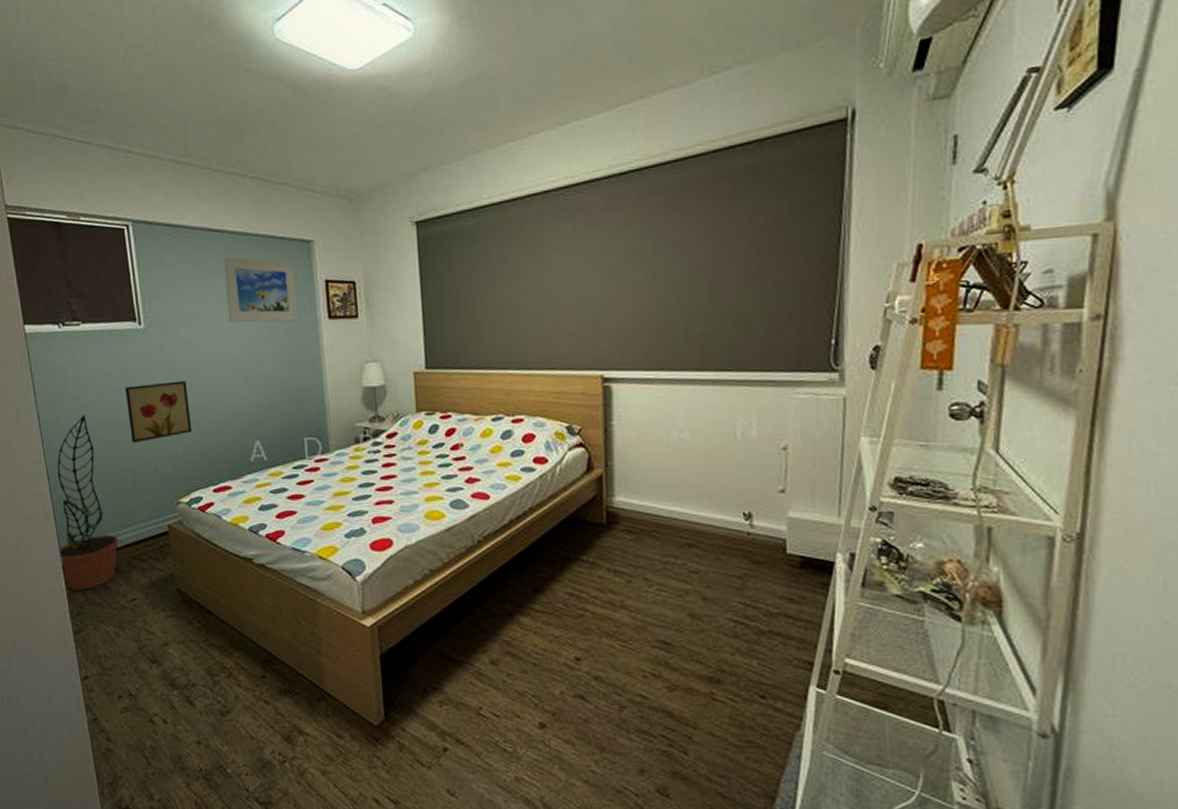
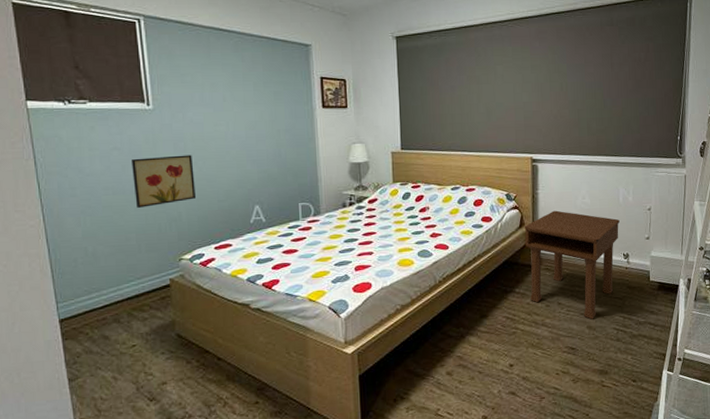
decorative plant: present [57,414,119,590] -> none [55,183,120,342]
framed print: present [223,256,299,323] -> none [230,53,297,109]
nightstand: none [593,449,737,604] -> present [524,210,620,319]

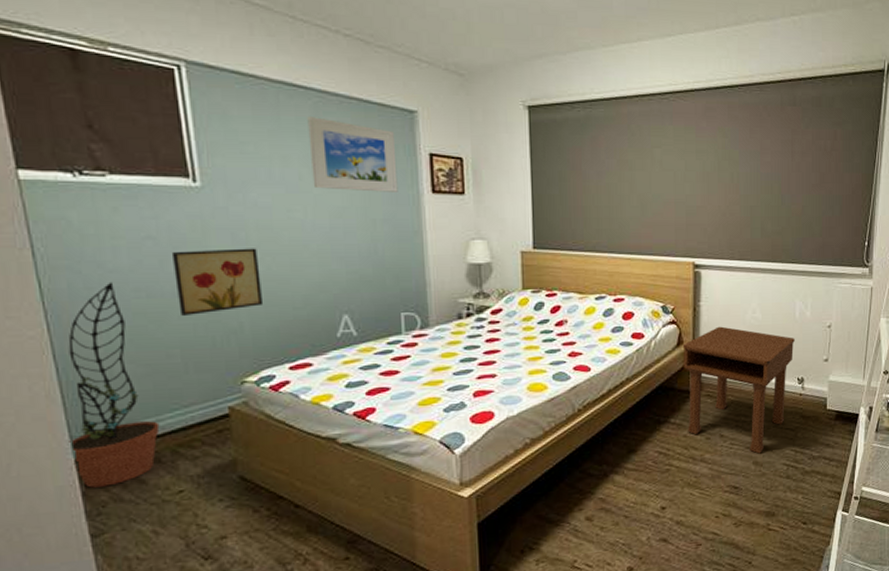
decorative plant: none [55,183,120,342] -> present [68,282,160,488]
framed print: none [230,53,297,109] -> present [307,117,398,192]

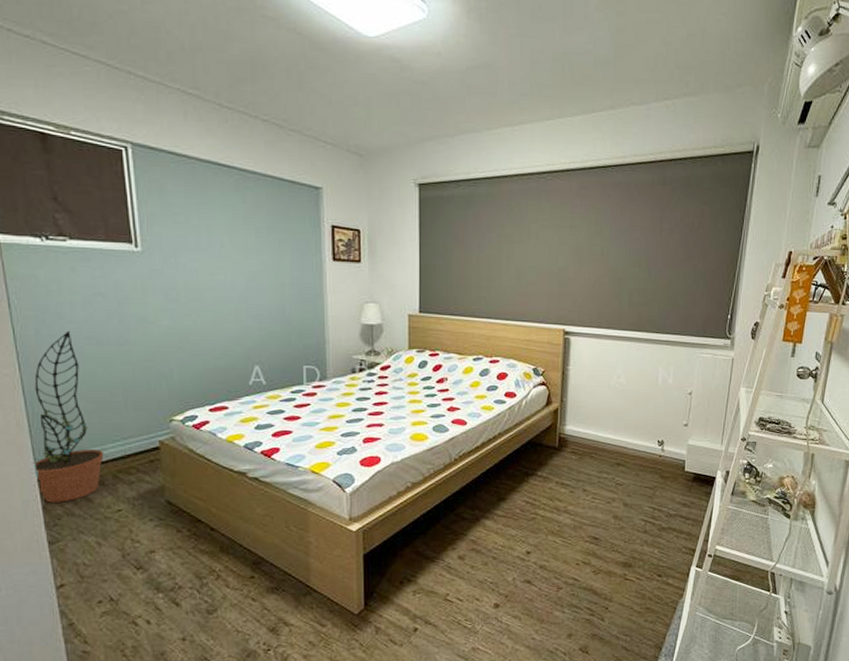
wall art: present [173,248,262,316] -> none [118,305,188,361]
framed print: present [307,117,398,192] -> none [229,192,304,259]
nightstand: present [682,326,795,454] -> none [551,389,657,509]

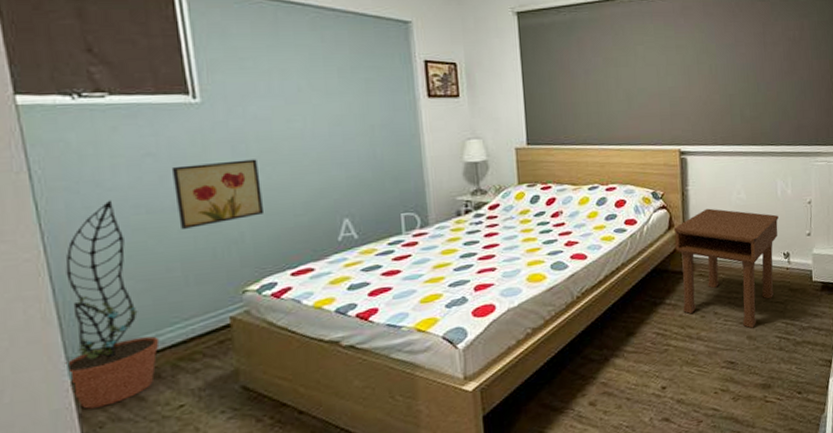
wall art: none [118,305,188,361] -> present [173,159,263,229]
nightstand: none [551,389,657,509] -> present [673,208,779,328]

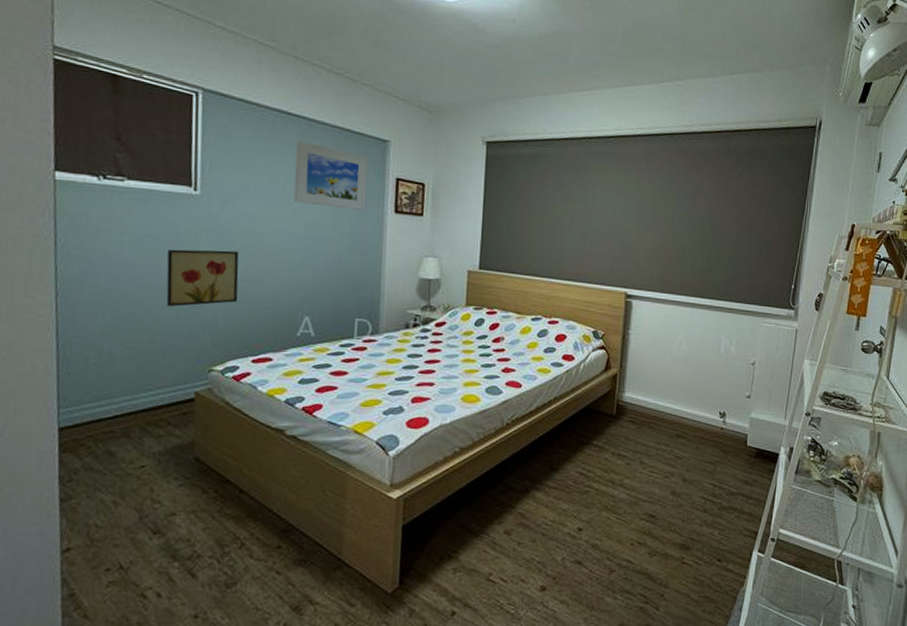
decorative plant: present [65,200,160,409] -> none [56,271,134,455]
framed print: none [305,31,395,99] -> present [293,141,368,210]
nightstand: present [673,208,779,328] -> none [609,355,719,484]

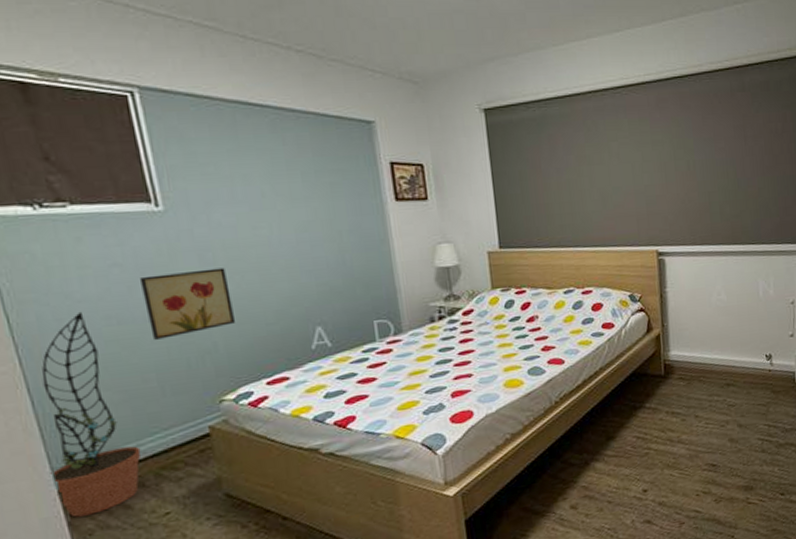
decorative plant: none [56,271,134,455] -> present [41,311,142,518]
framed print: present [293,141,368,210] -> none [265,134,362,205]

